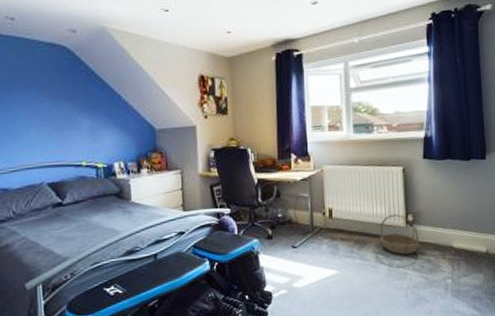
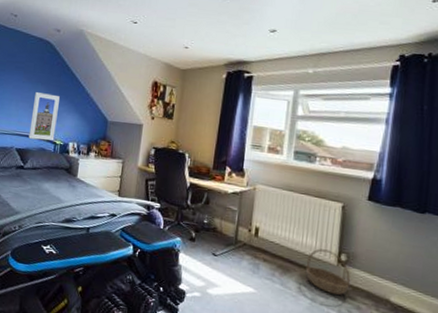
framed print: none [59,109,95,168] -> present [28,92,60,141]

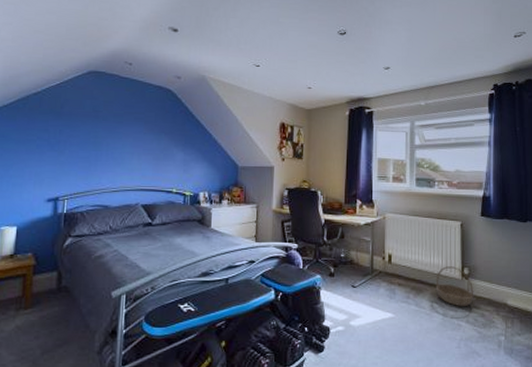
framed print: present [28,92,60,141] -> none [155,143,186,193]

